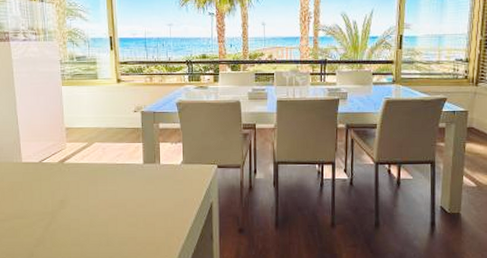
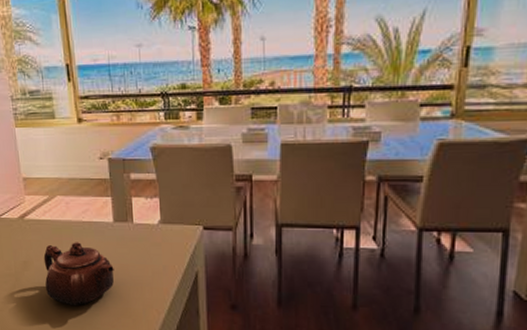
teapot: none [79,181,142,238] -> present [43,242,114,306]

